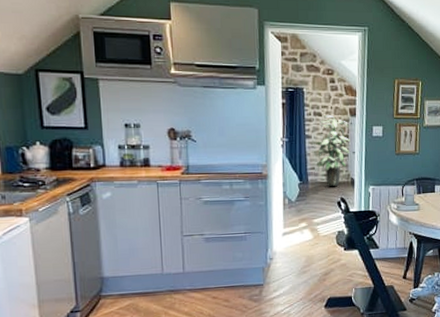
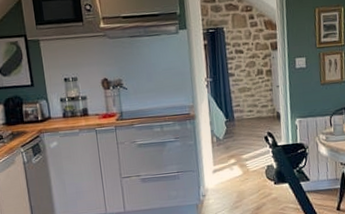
indoor plant: present [315,115,350,186] -> none [238,51,274,122]

